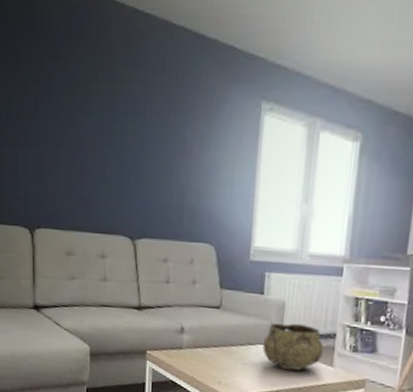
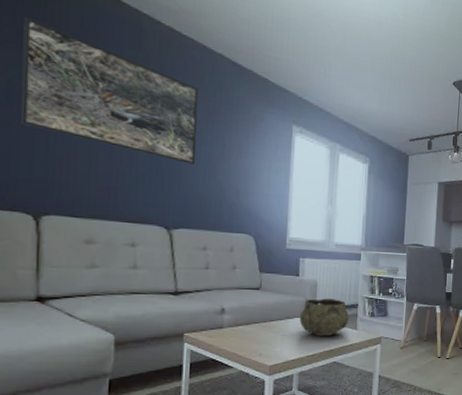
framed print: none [17,32,161,167] -> present [21,16,199,165]

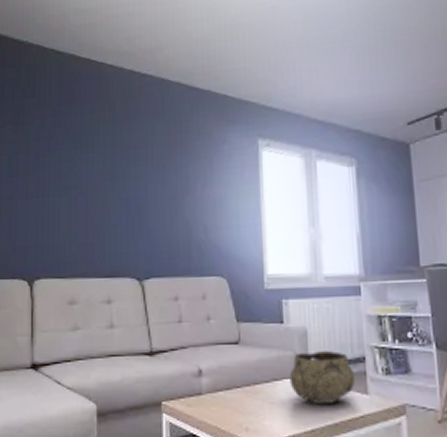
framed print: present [21,16,199,165] -> none [18,97,162,206]

